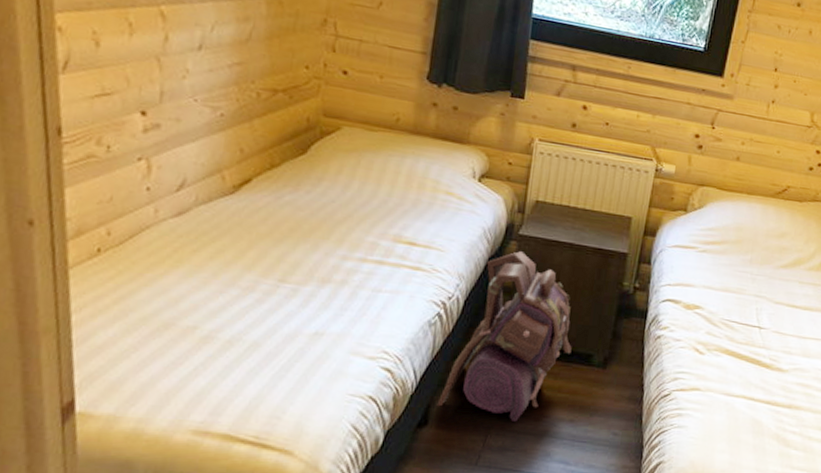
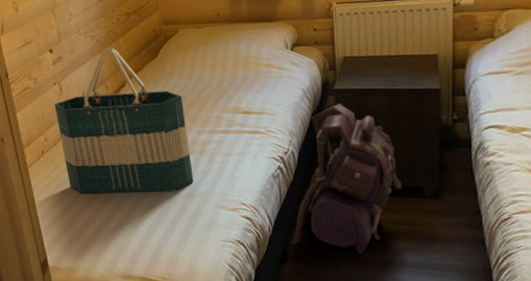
tote bag: none [132,127,331,327] -> present [54,47,194,194]

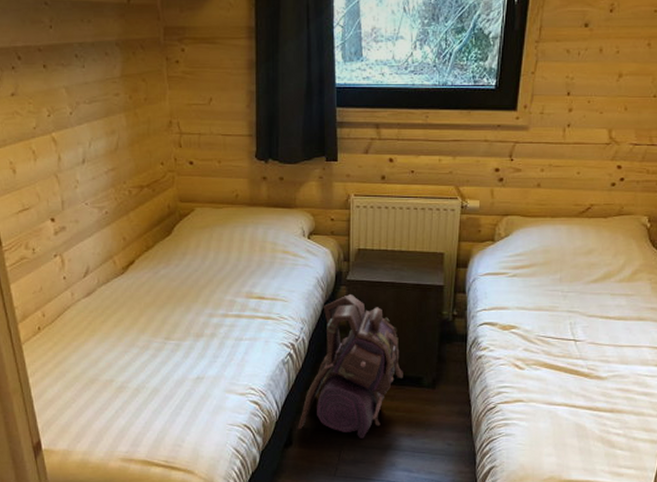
tote bag: present [54,47,194,194] -> none [54,221,203,374]

